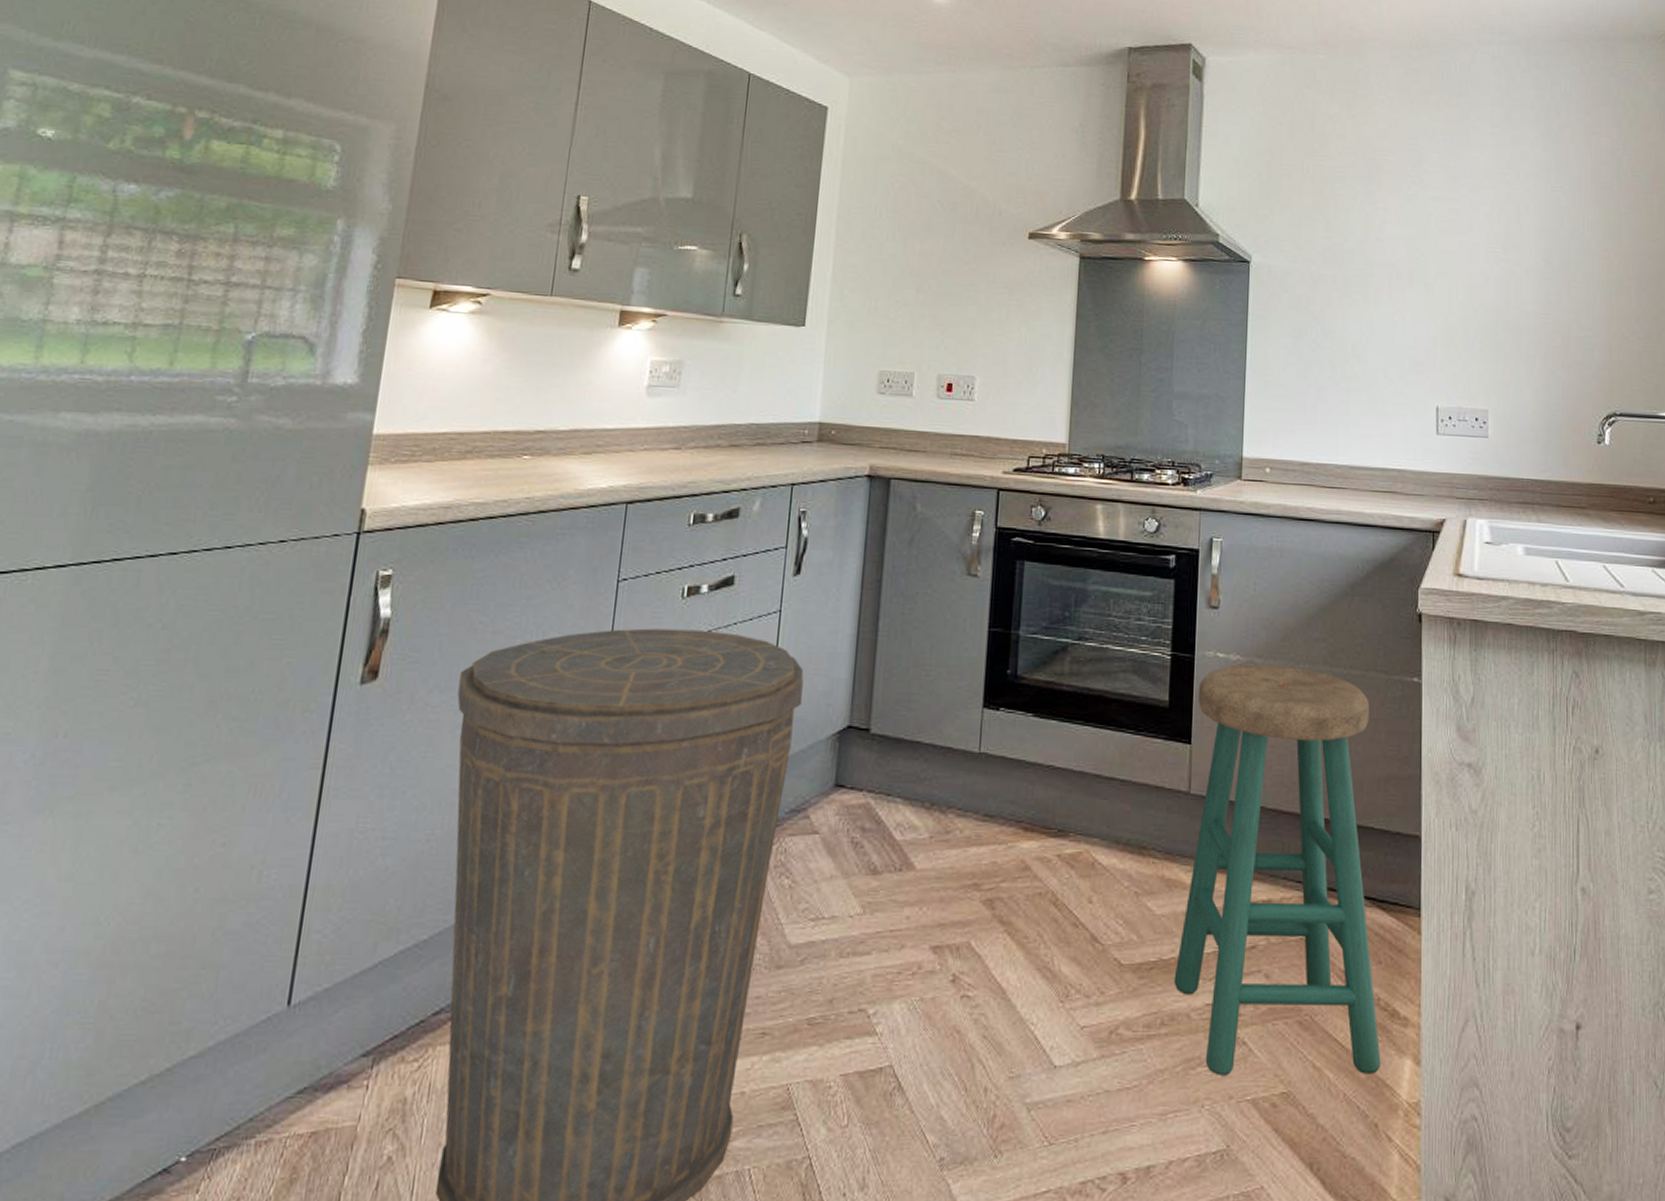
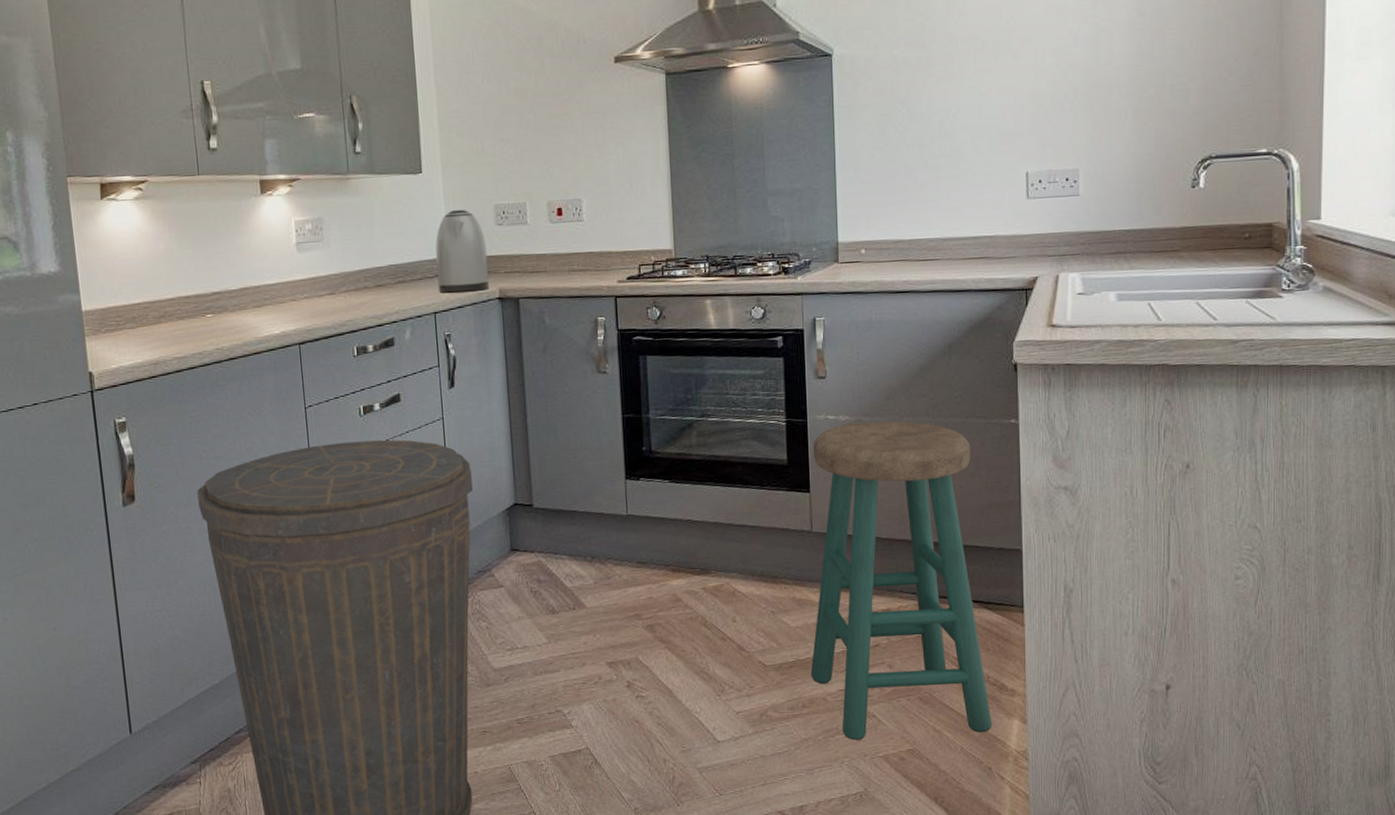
kettle: none [800,370,864,465] -> present [435,209,490,293]

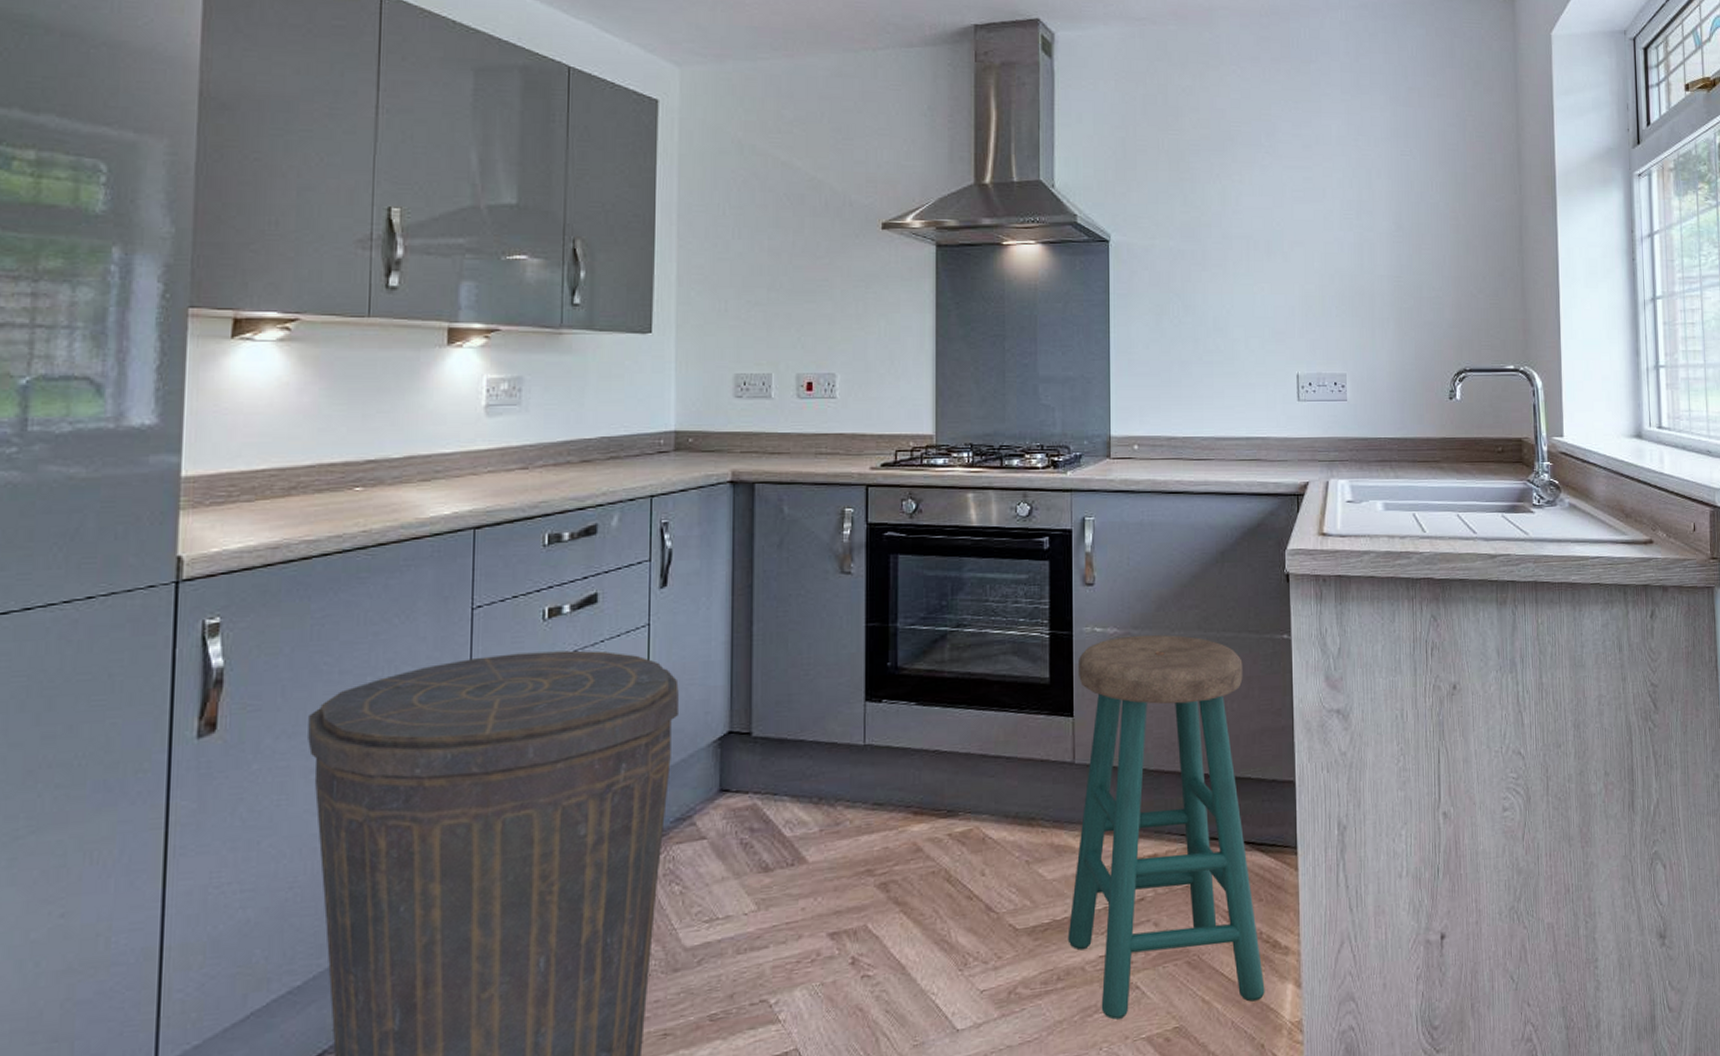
kettle: present [435,209,490,293] -> none [658,376,721,473]

